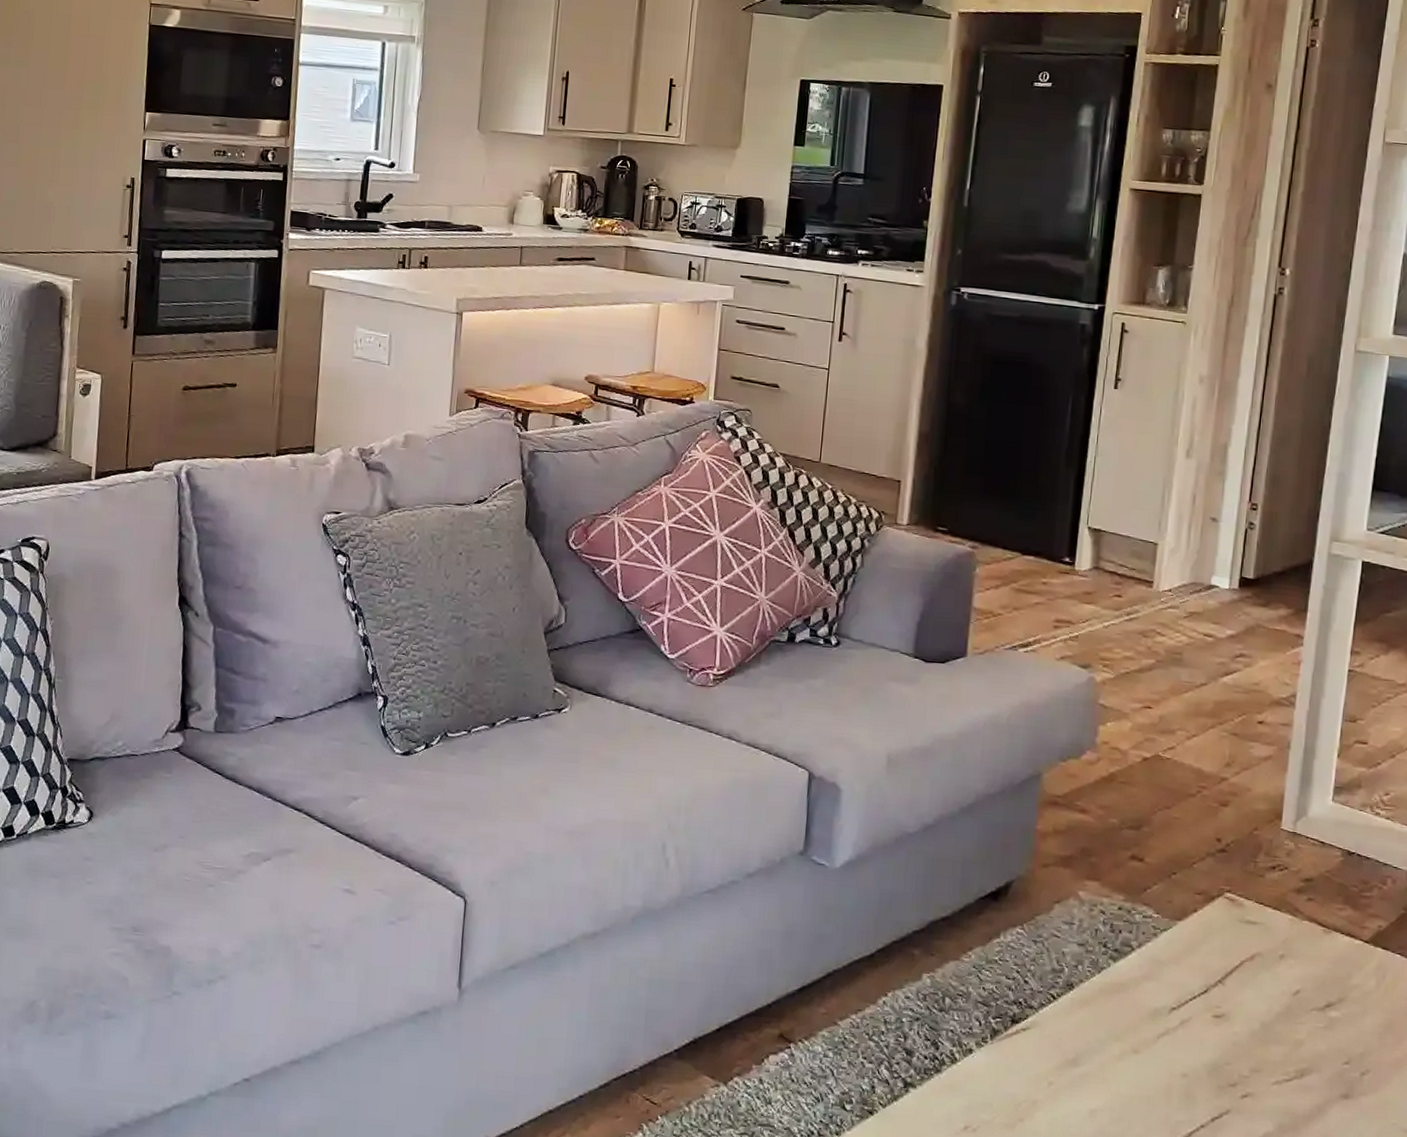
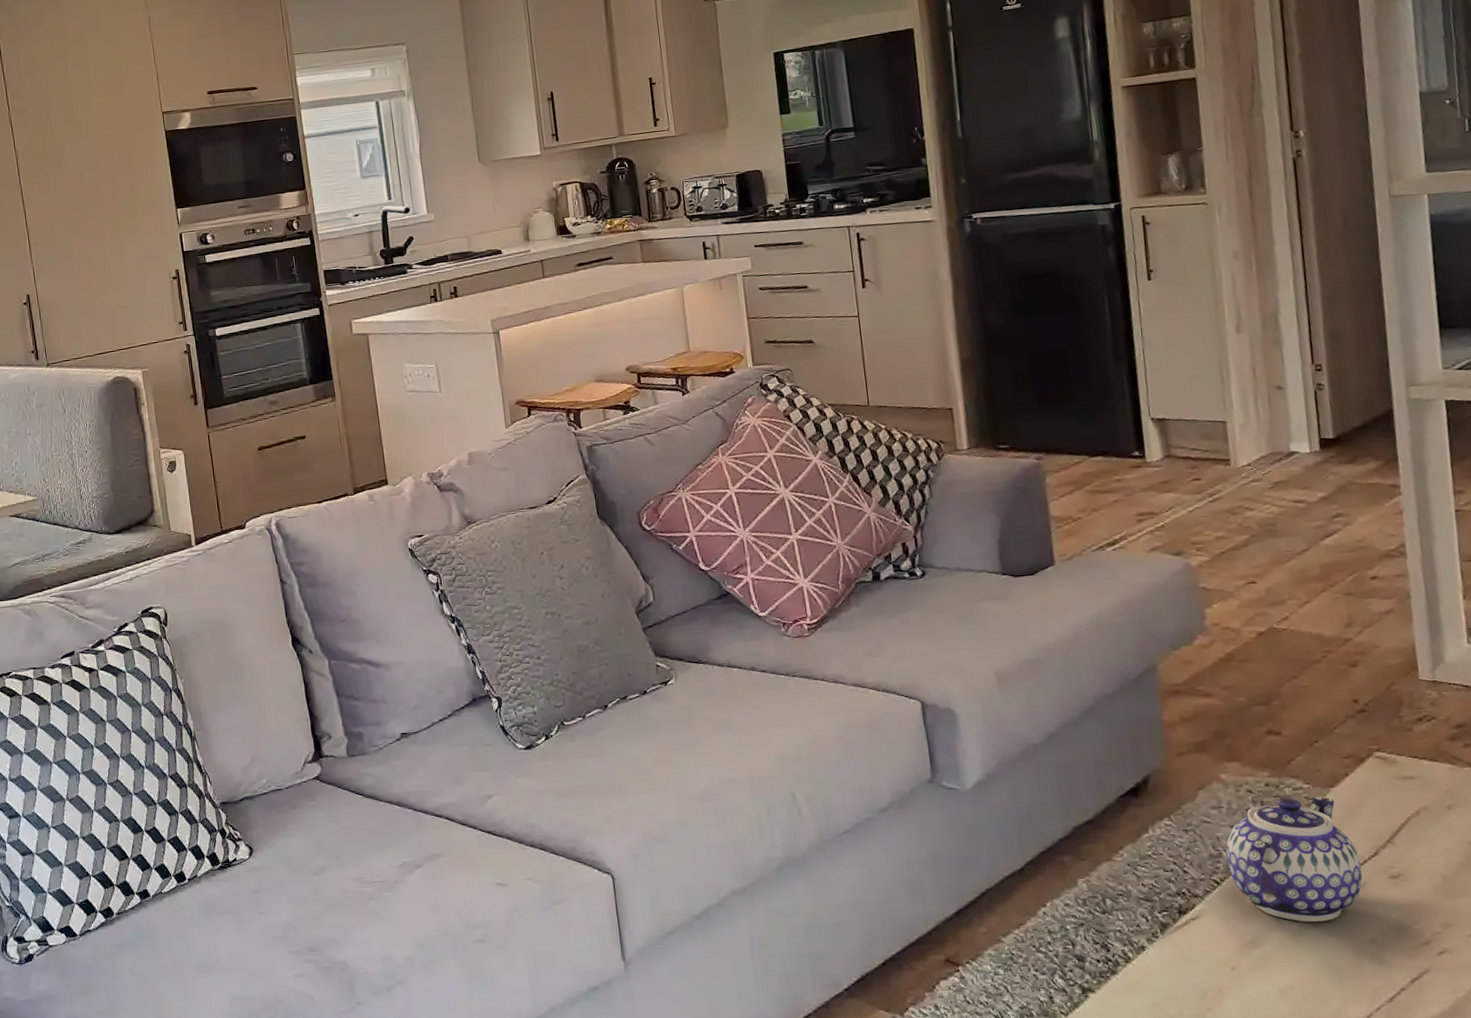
teapot: none [1067,923,1190,1051] -> present [1226,796,1363,923]

